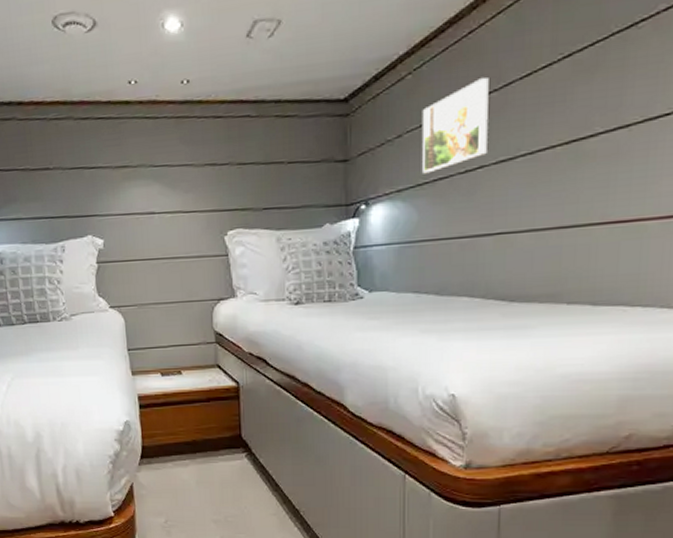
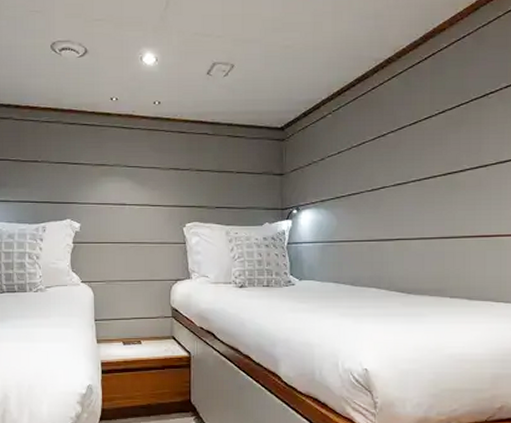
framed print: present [421,78,489,174] -> none [339,122,387,189]

